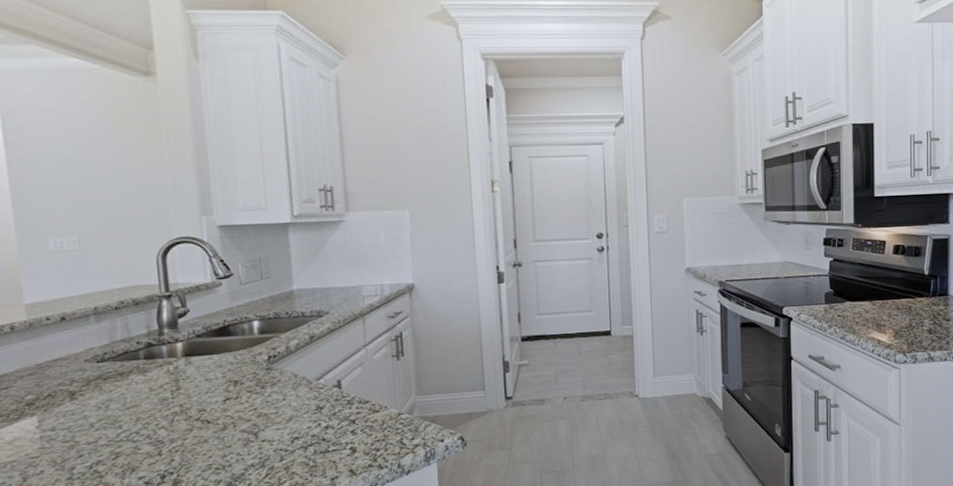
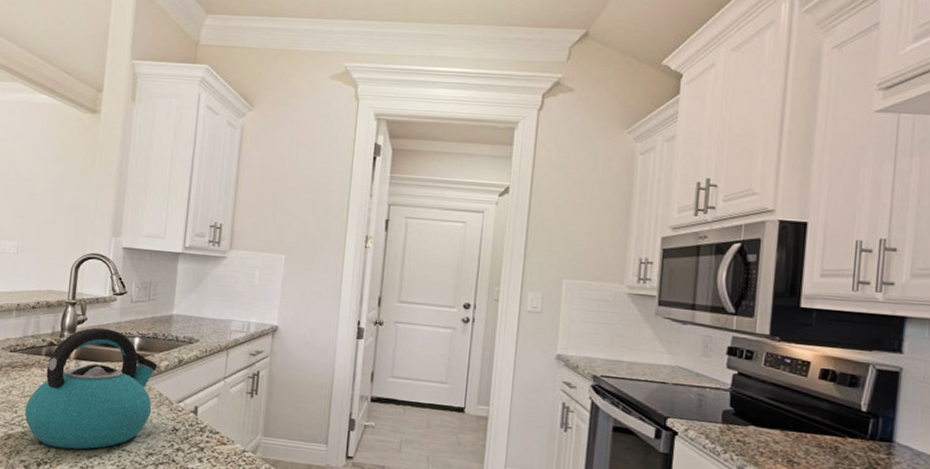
kettle: none [131,317,288,455] -> present [24,327,158,450]

